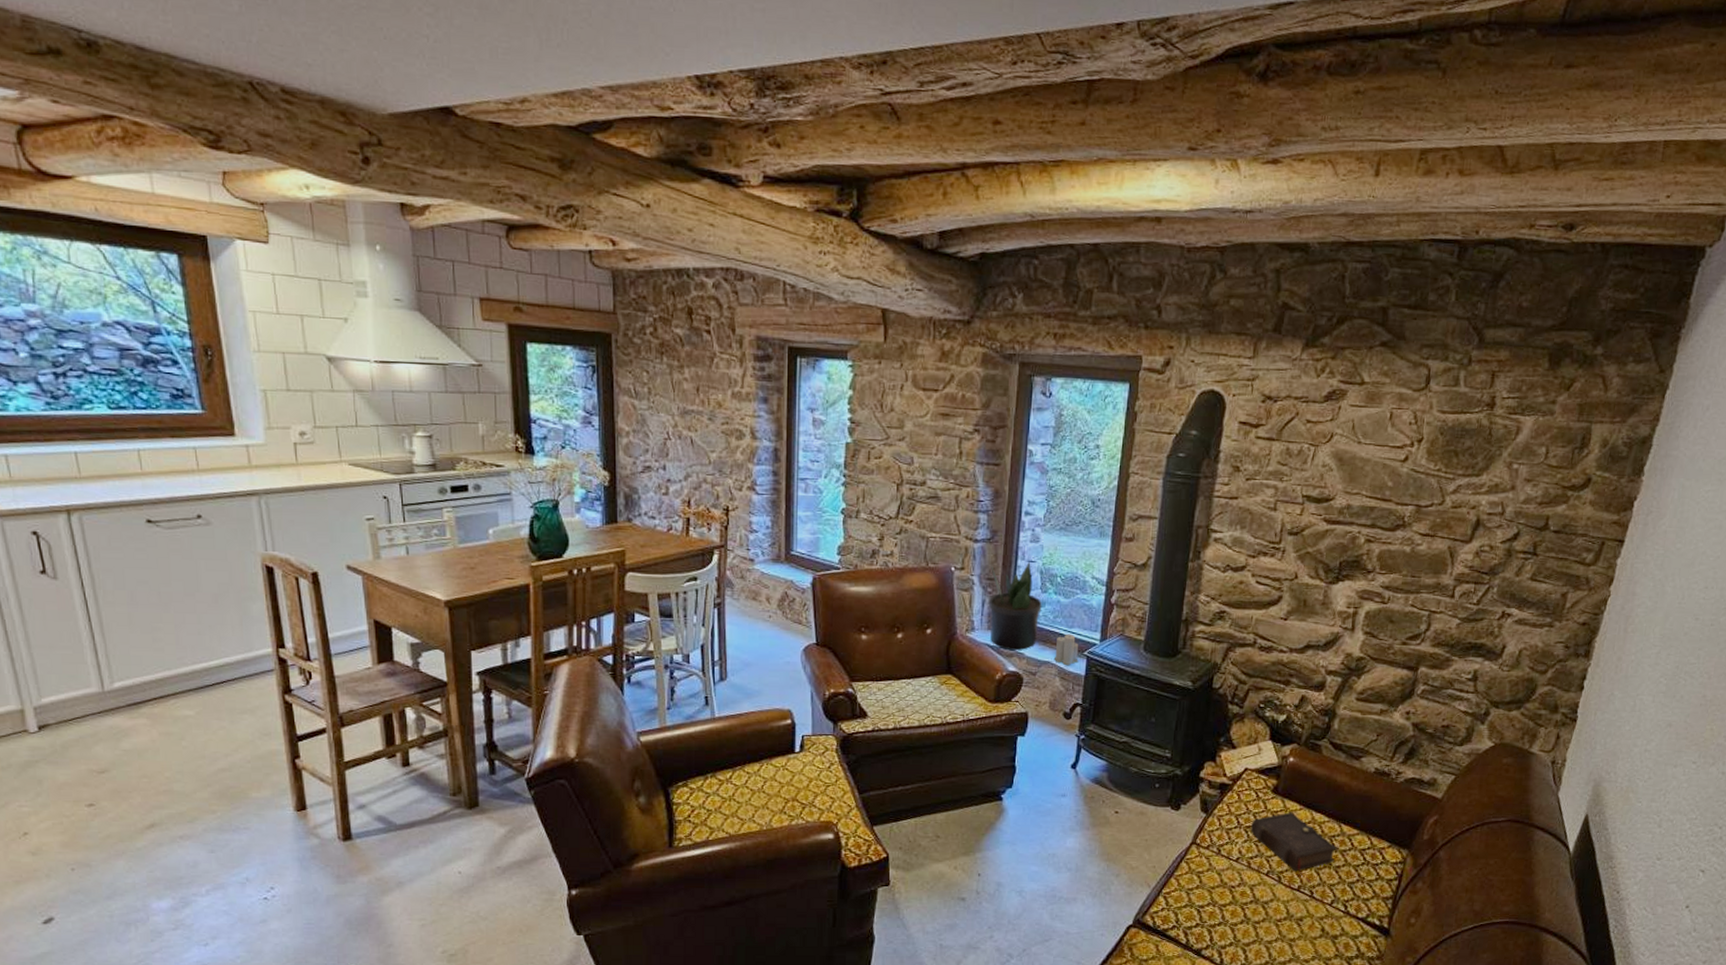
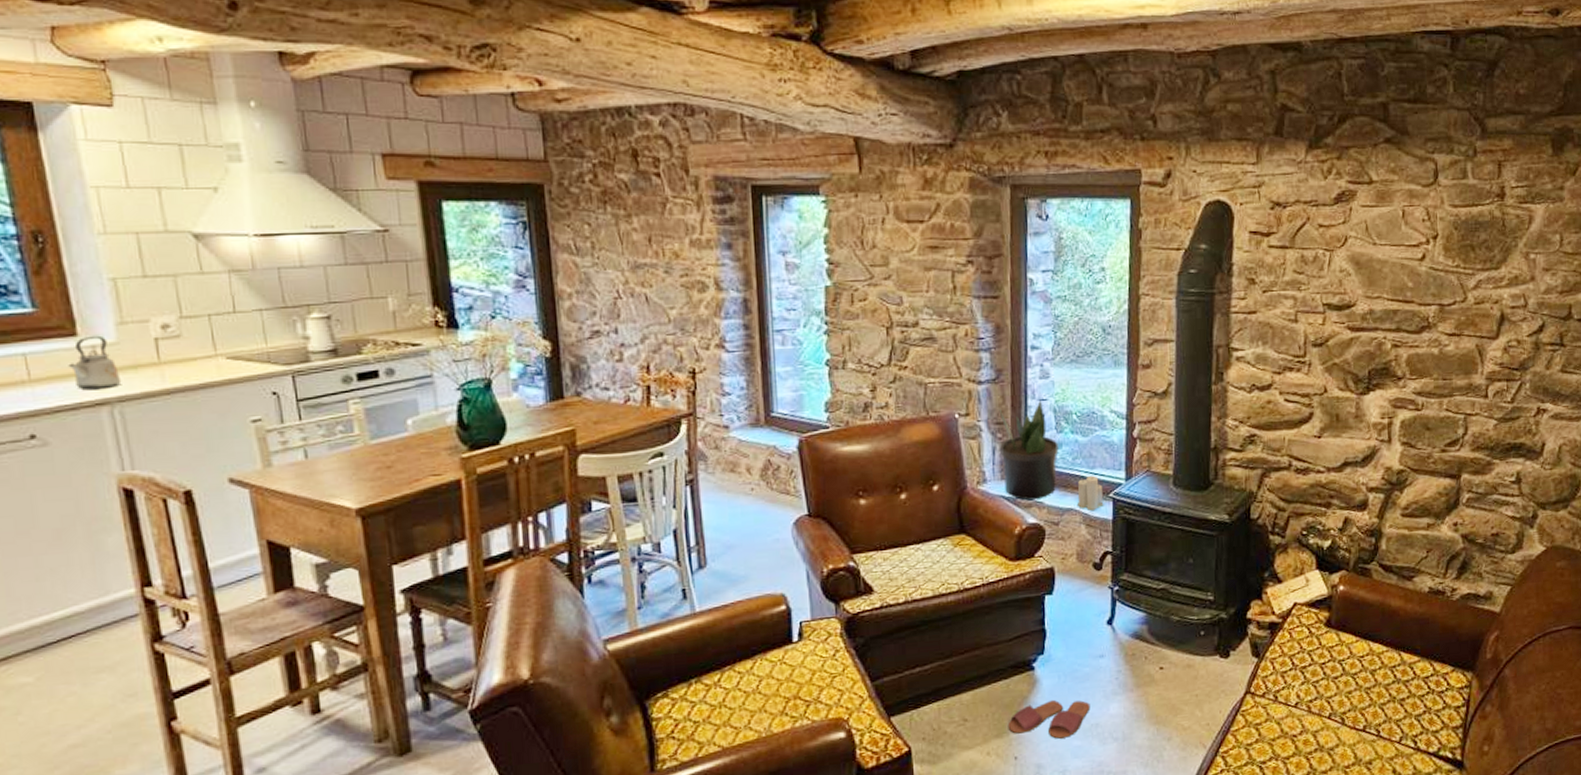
kettle: none [228,436,268,483] -> present [68,335,122,390]
slippers: none [974,828,1049,863] -> present [1008,699,1090,739]
book: present [1250,812,1338,885] -> none [1306,645,1400,723]

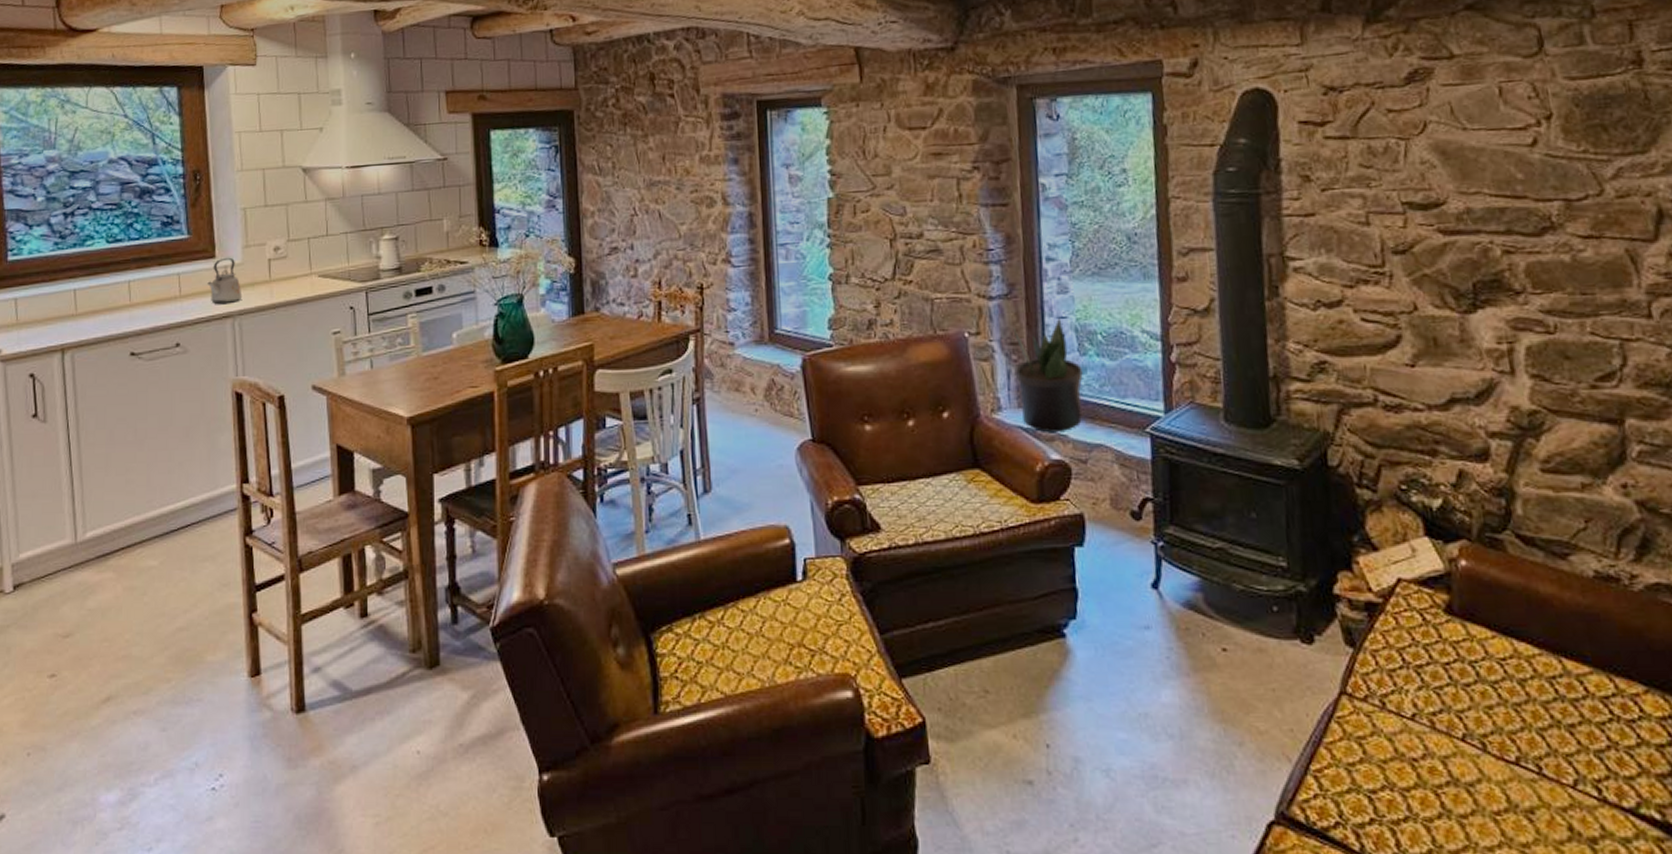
slippers: present [1008,699,1090,739] -> none [1036,677,1137,727]
candle: present [1077,475,1104,510] -> none [1107,406,1140,447]

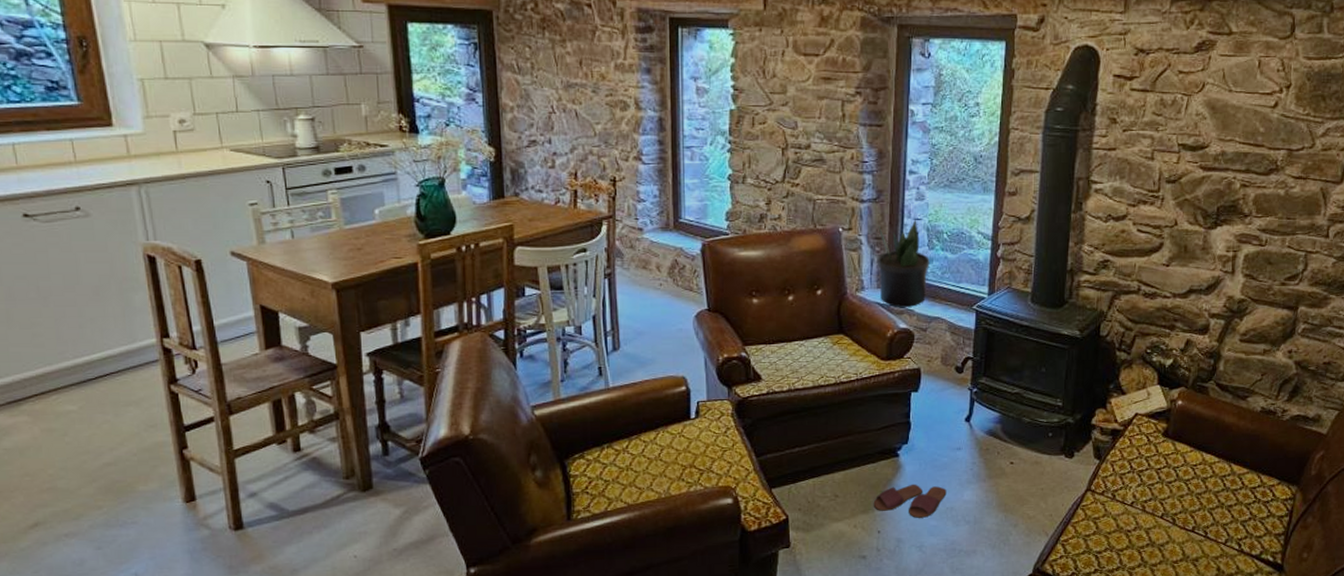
kettle: present [207,257,243,305] -> none [106,126,147,172]
slippers: none [1036,677,1137,727] -> present [873,484,947,518]

